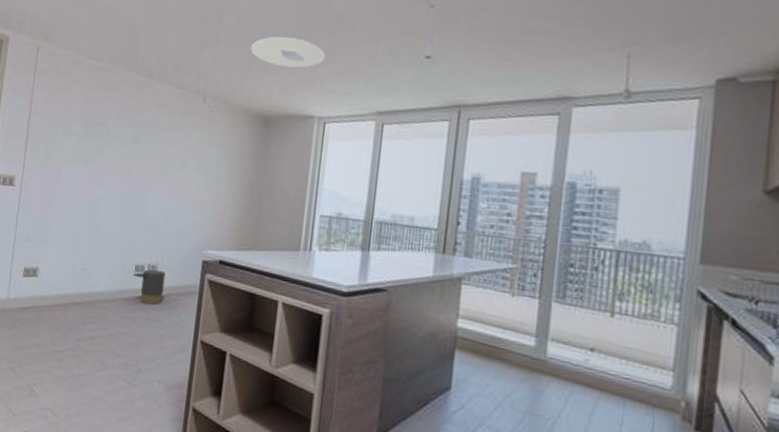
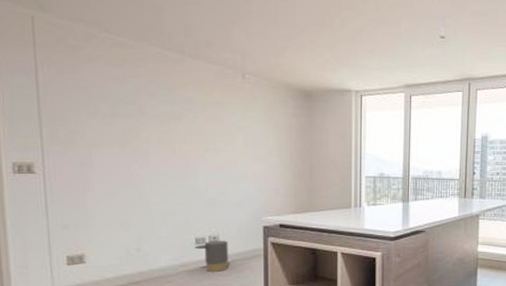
ceiling light: present [250,37,326,69] -> none [283,14,356,46]

